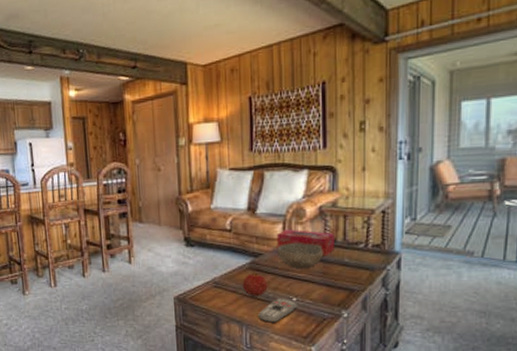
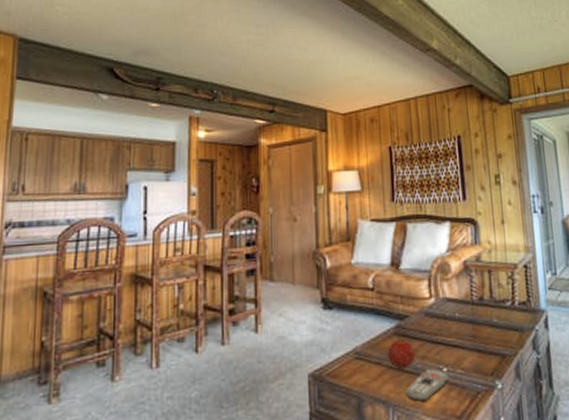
tissue box: present [276,229,334,257] -> none [422,286,482,317]
bowl: present [278,242,324,268] -> none [424,301,473,332]

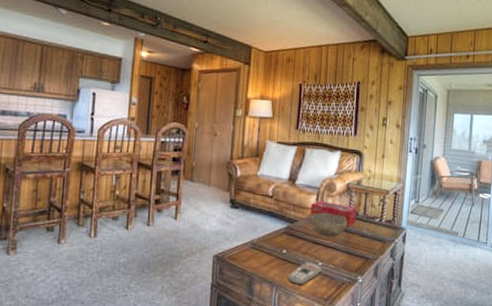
fruit: present [387,339,416,368] -> none [277,237,299,259]
tissue box: none [422,286,482,317] -> present [309,200,357,227]
bowl: none [424,301,473,332] -> present [310,212,348,236]

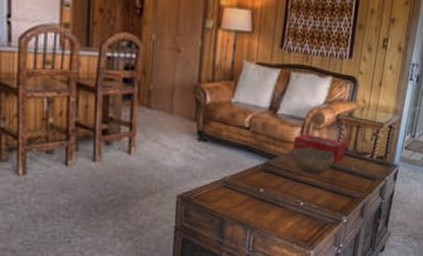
remote control: present [287,262,323,285] -> none [264,201,305,226]

